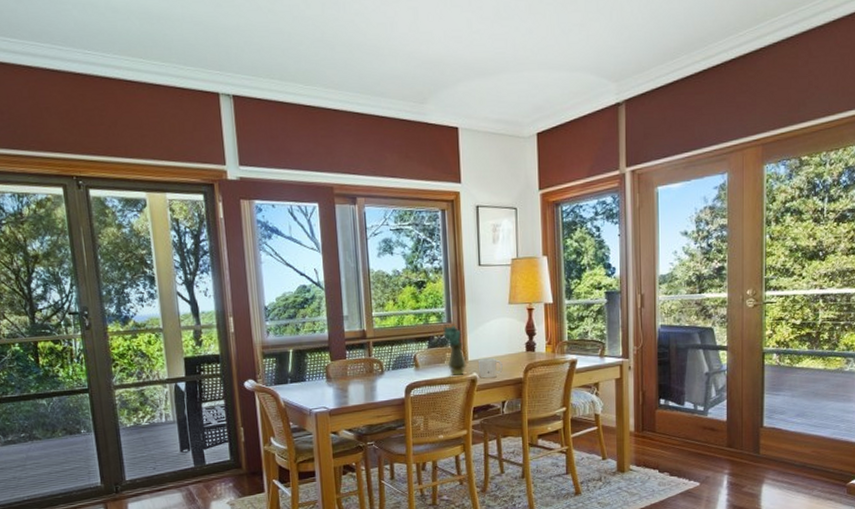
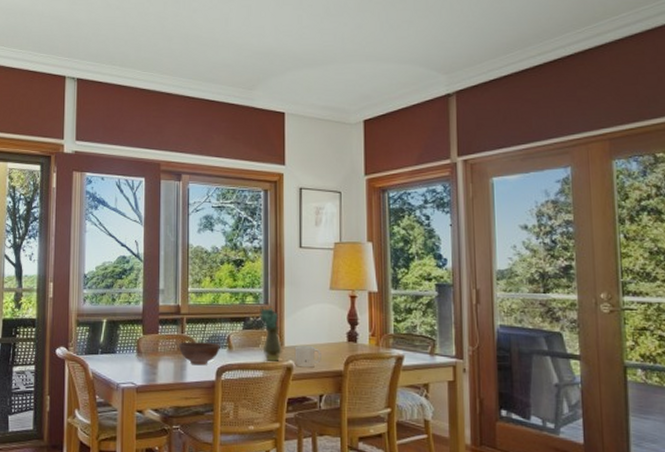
bowl: none [367,362,408,386] -> present [179,341,220,366]

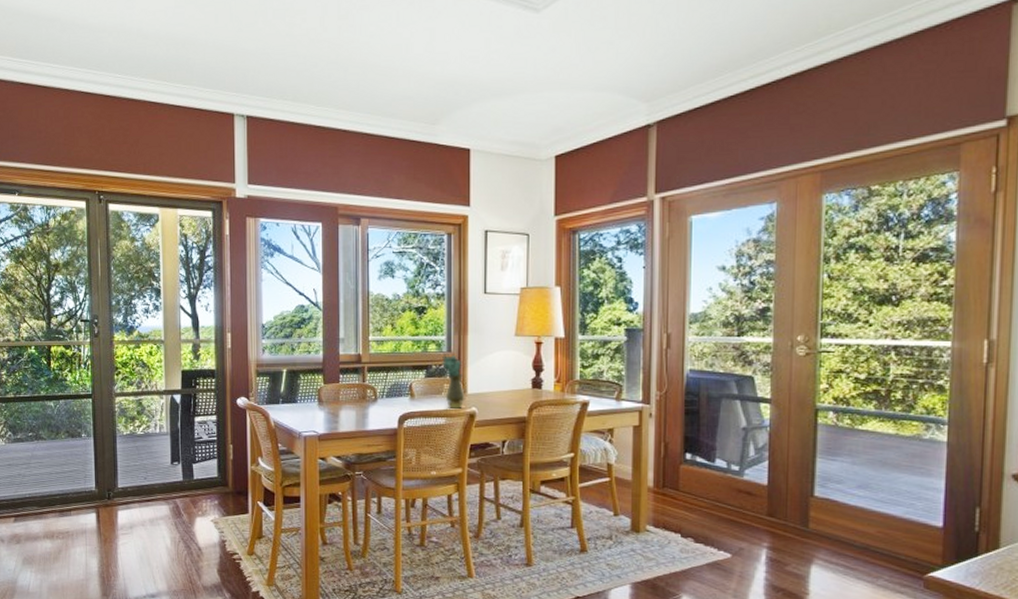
bowl: present [179,341,220,366] -> none [360,390,402,414]
mug: present [294,346,321,368] -> none [477,393,505,414]

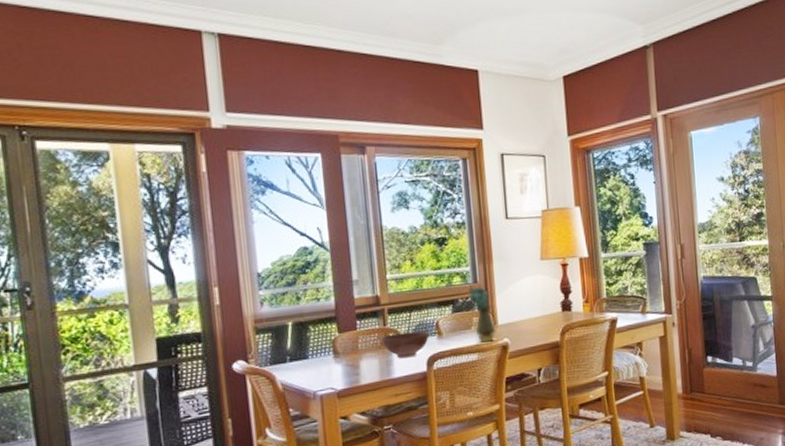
bowl: none [360,390,402,414] -> present [382,331,429,359]

